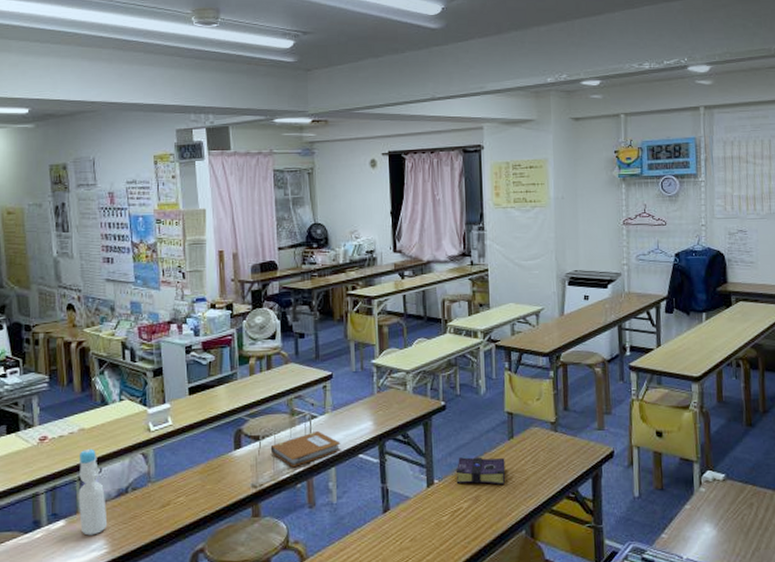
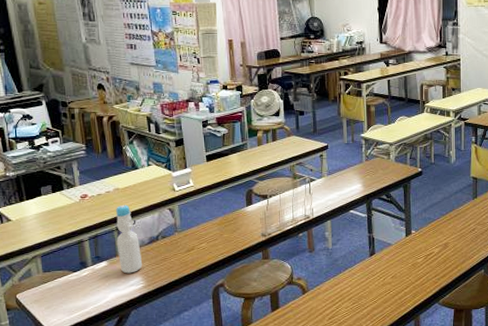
notebook: present [270,430,341,468] -> none [276,191,335,221]
book: present [456,457,506,486] -> none [429,212,470,235]

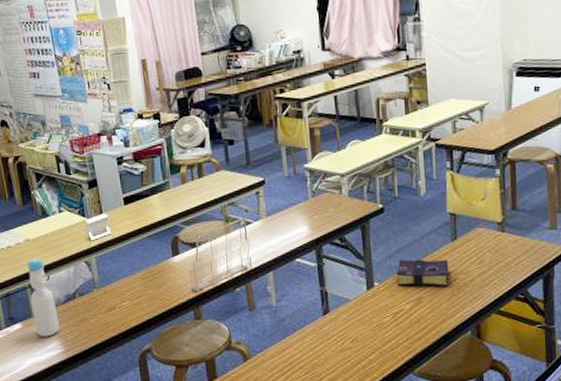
book: none [429,212,470,235] -> present [396,259,449,287]

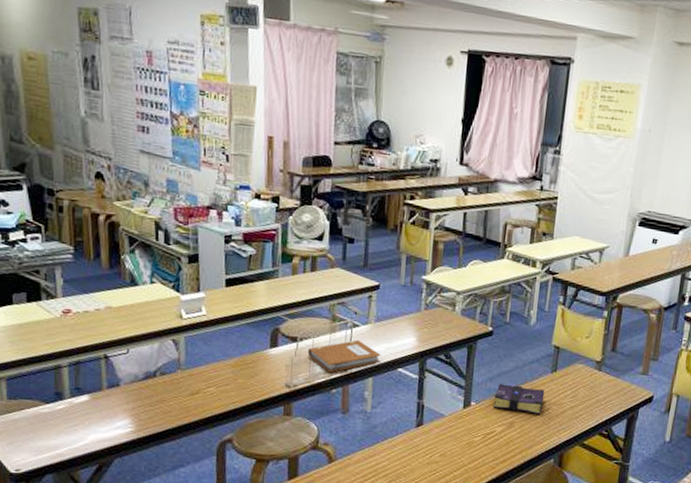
bottle: present [28,257,60,337] -> none [103,327,134,414]
notebook: none [207,236,278,273] -> present [307,339,381,373]

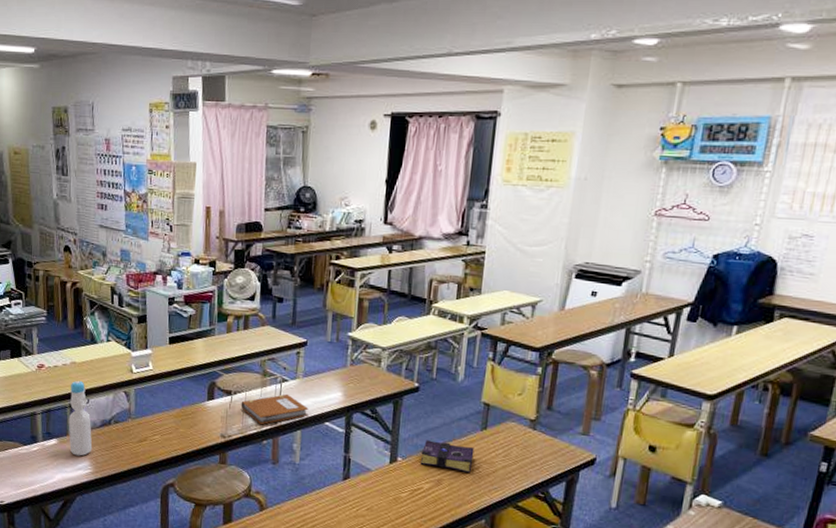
bottle: none [103,327,134,414] -> present [68,380,93,456]

